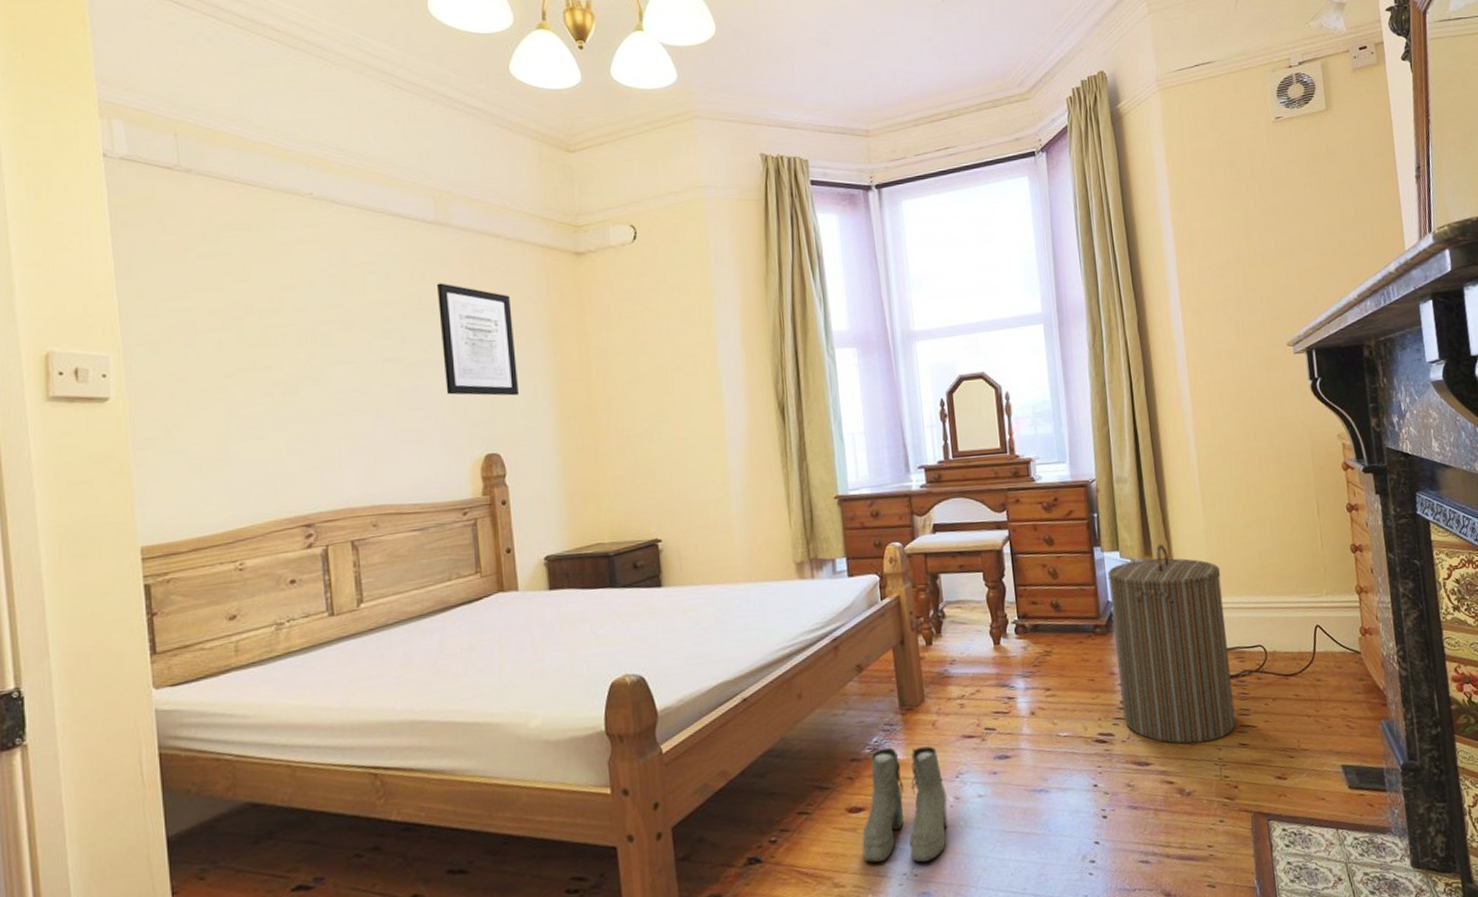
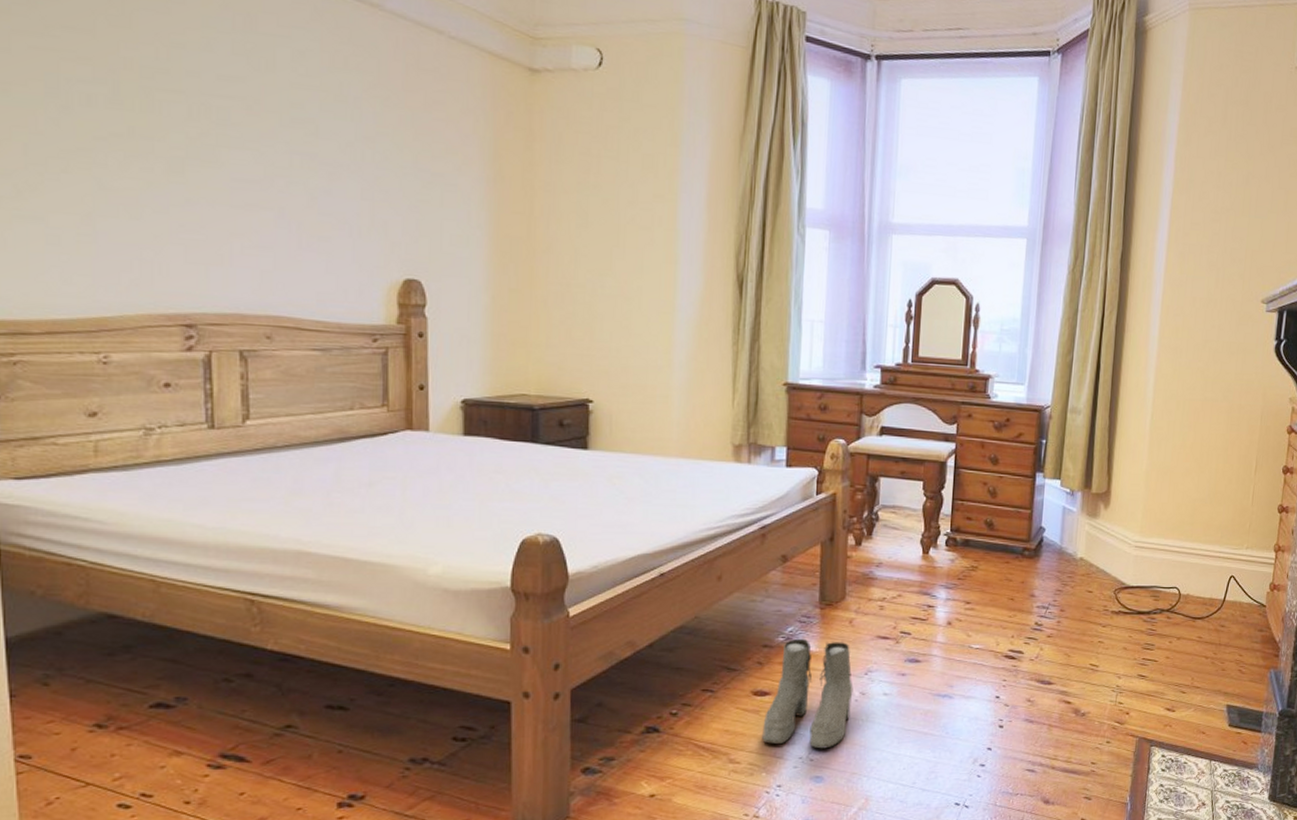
wall art: present [437,283,519,396] -> none [362,74,450,219]
laundry hamper: present [1107,544,1236,744] -> none [1035,478,1154,670]

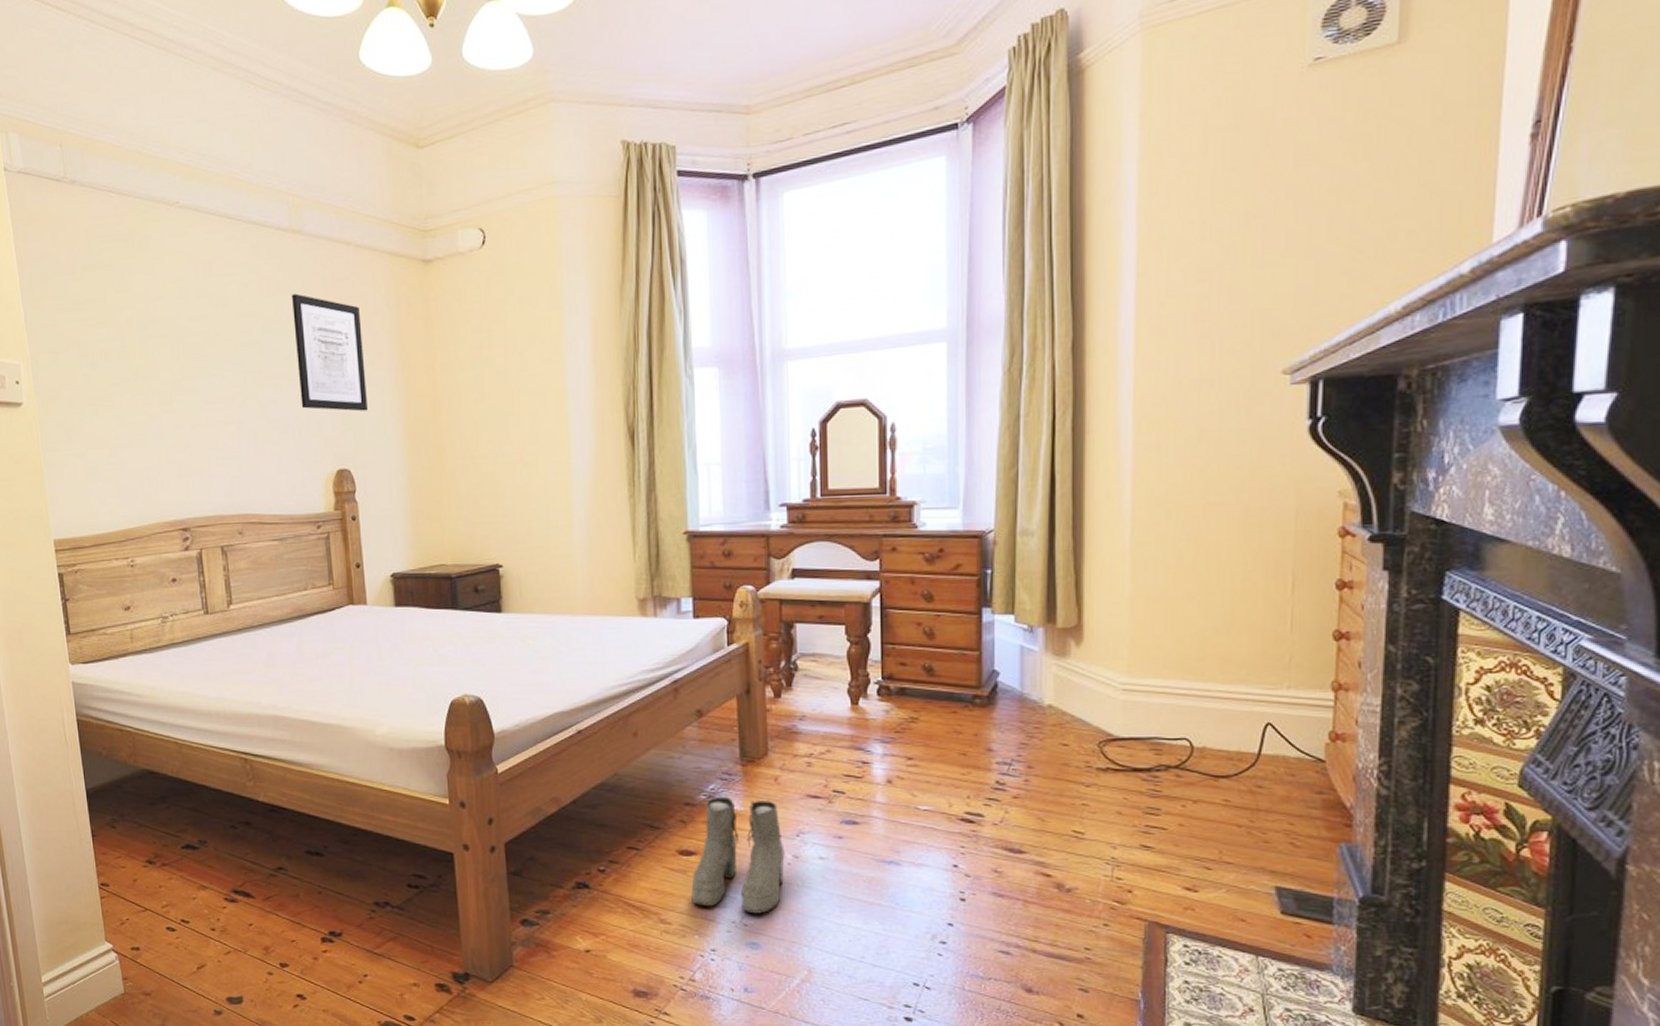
wall art: none [362,74,450,219] -> present [292,293,367,411]

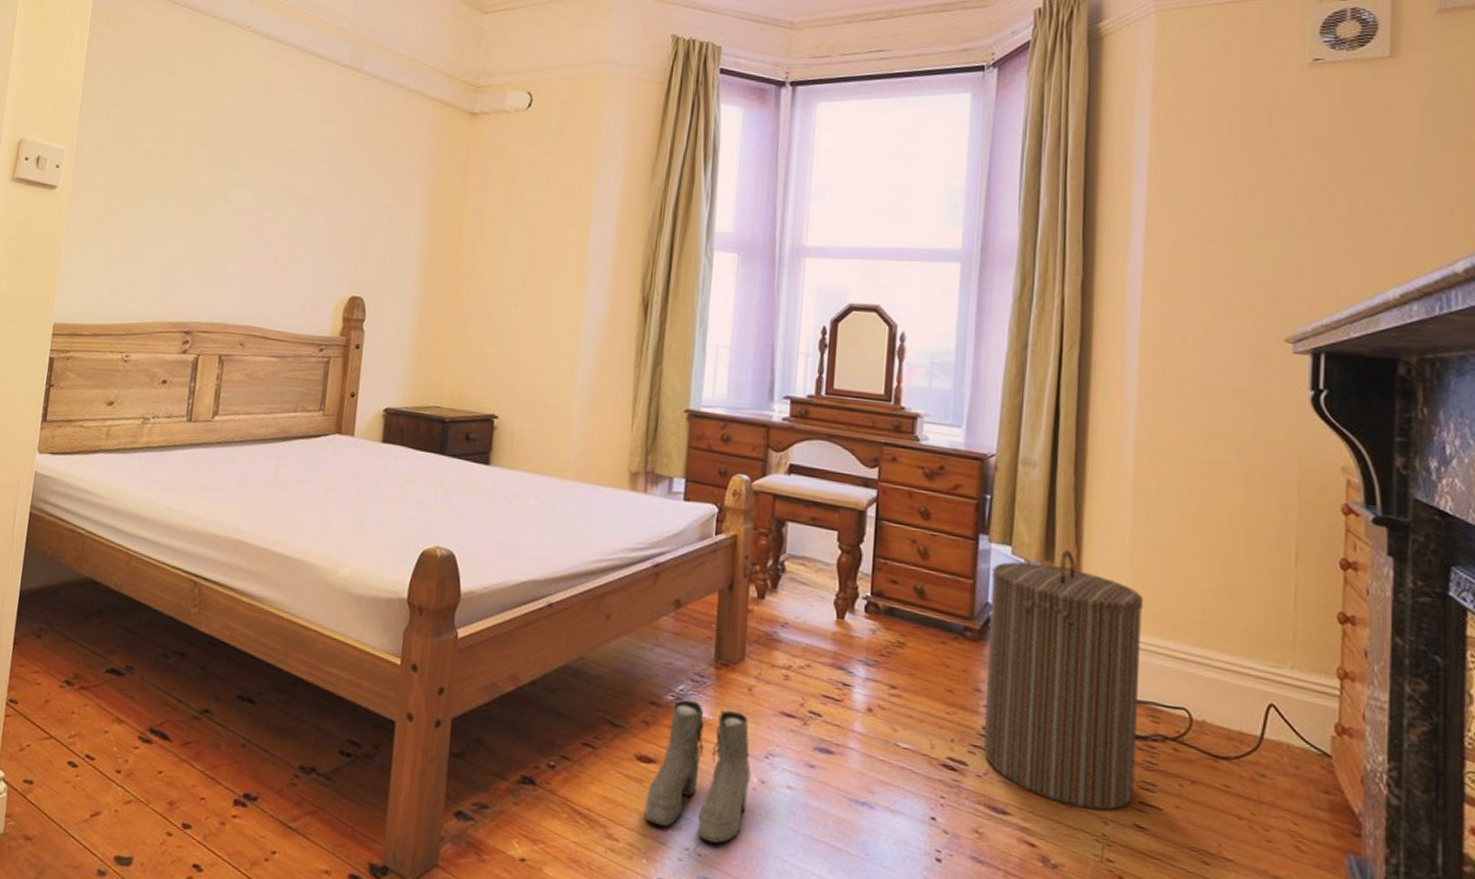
wall art: present [292,293,367,411] -> none [327,124,402,244]
laundry hamper: none [996,610,1145,838] -> present [983,549,1144,811]

